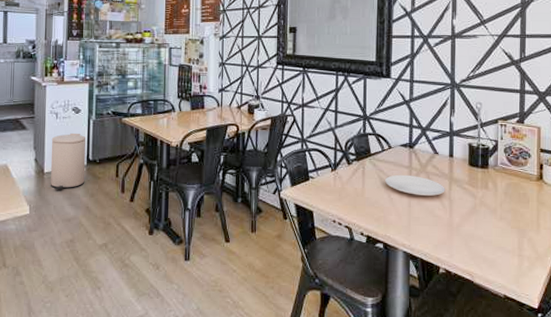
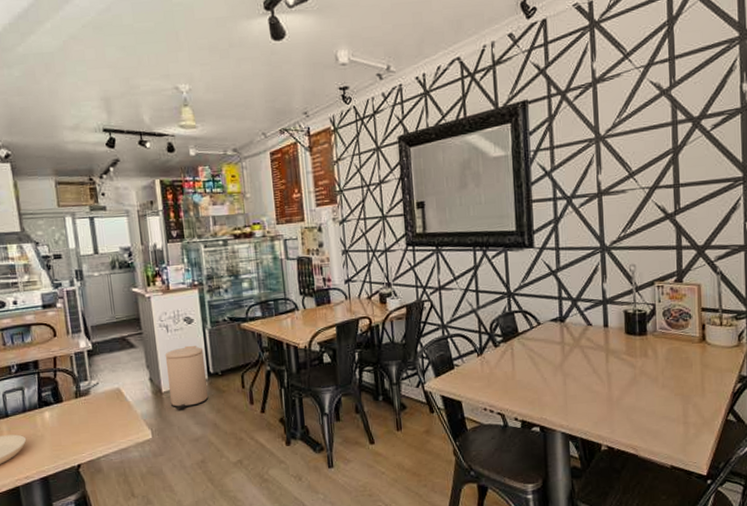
plate: present [385,174,445,196] -> none [537,351,602,372]

